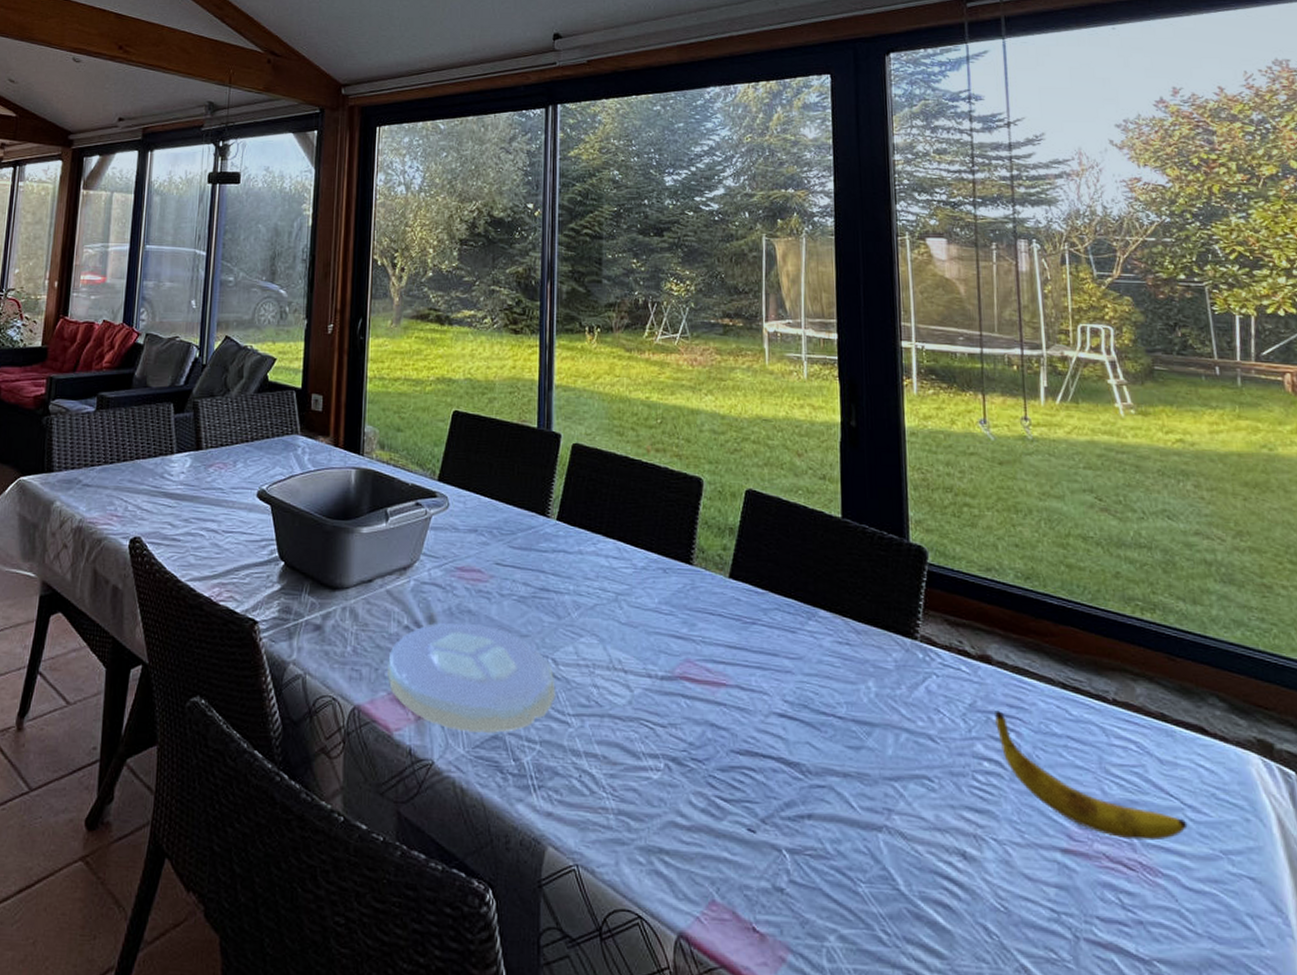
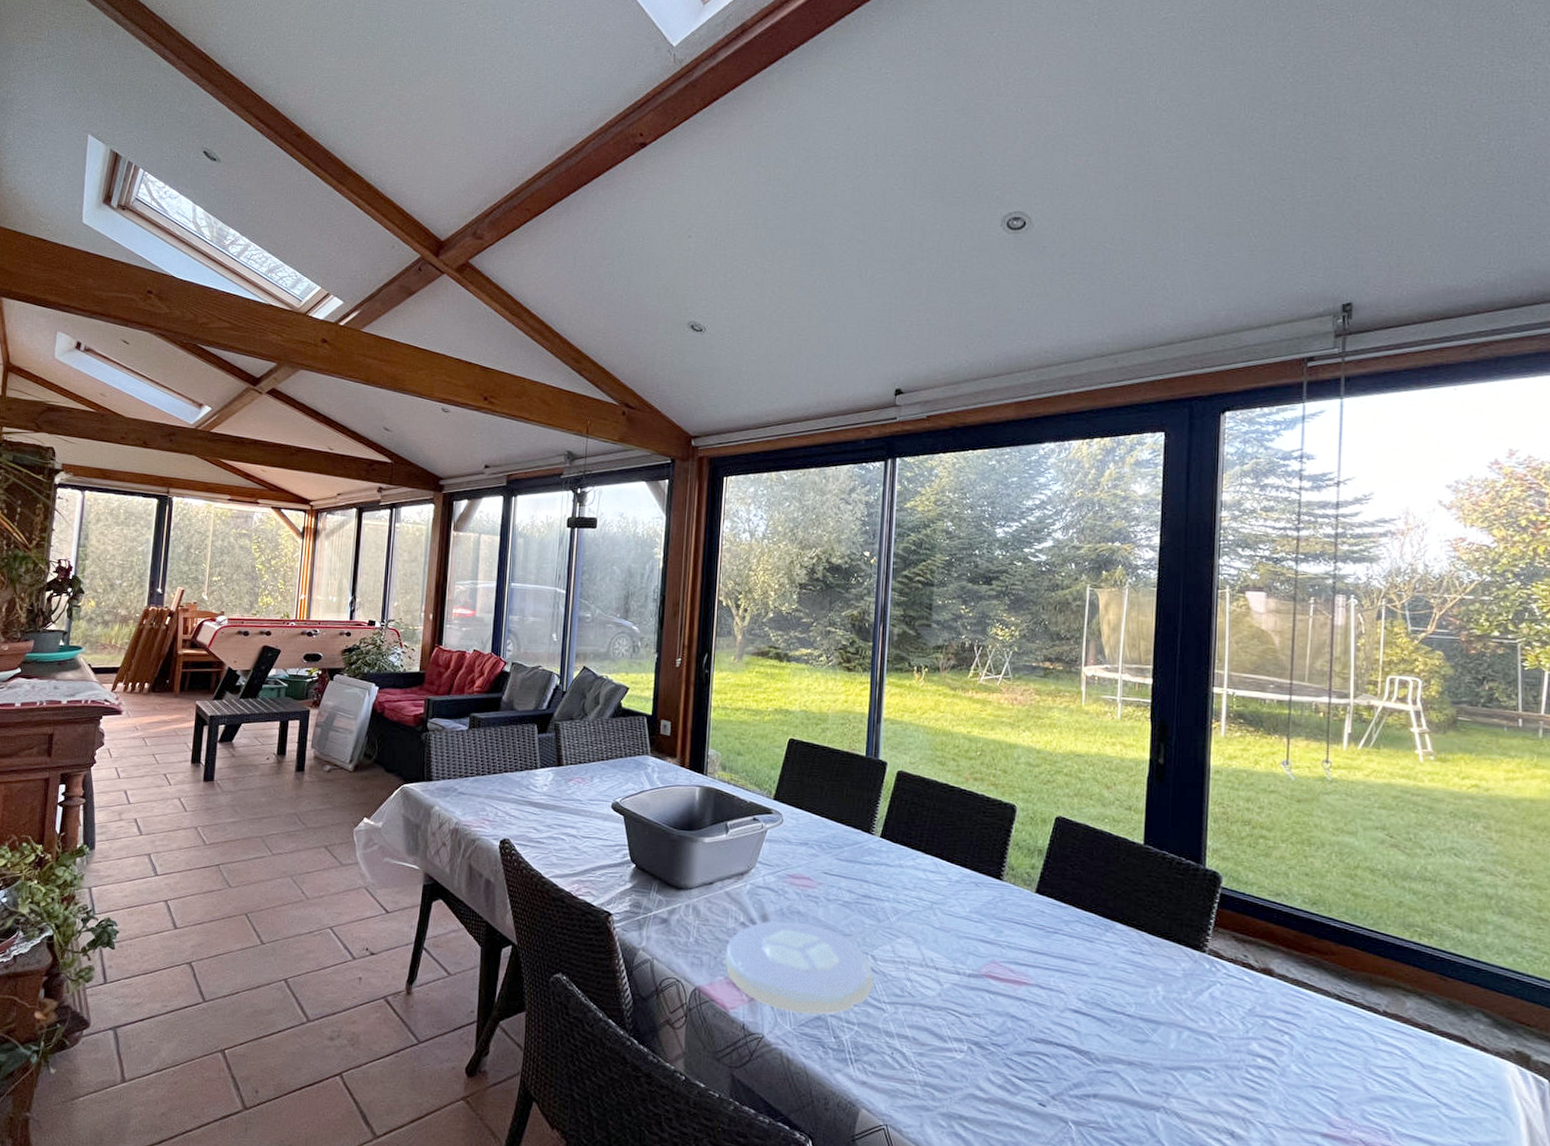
banana: present [995,710,1188,841] -> none [1272,1016,1441,1131]

